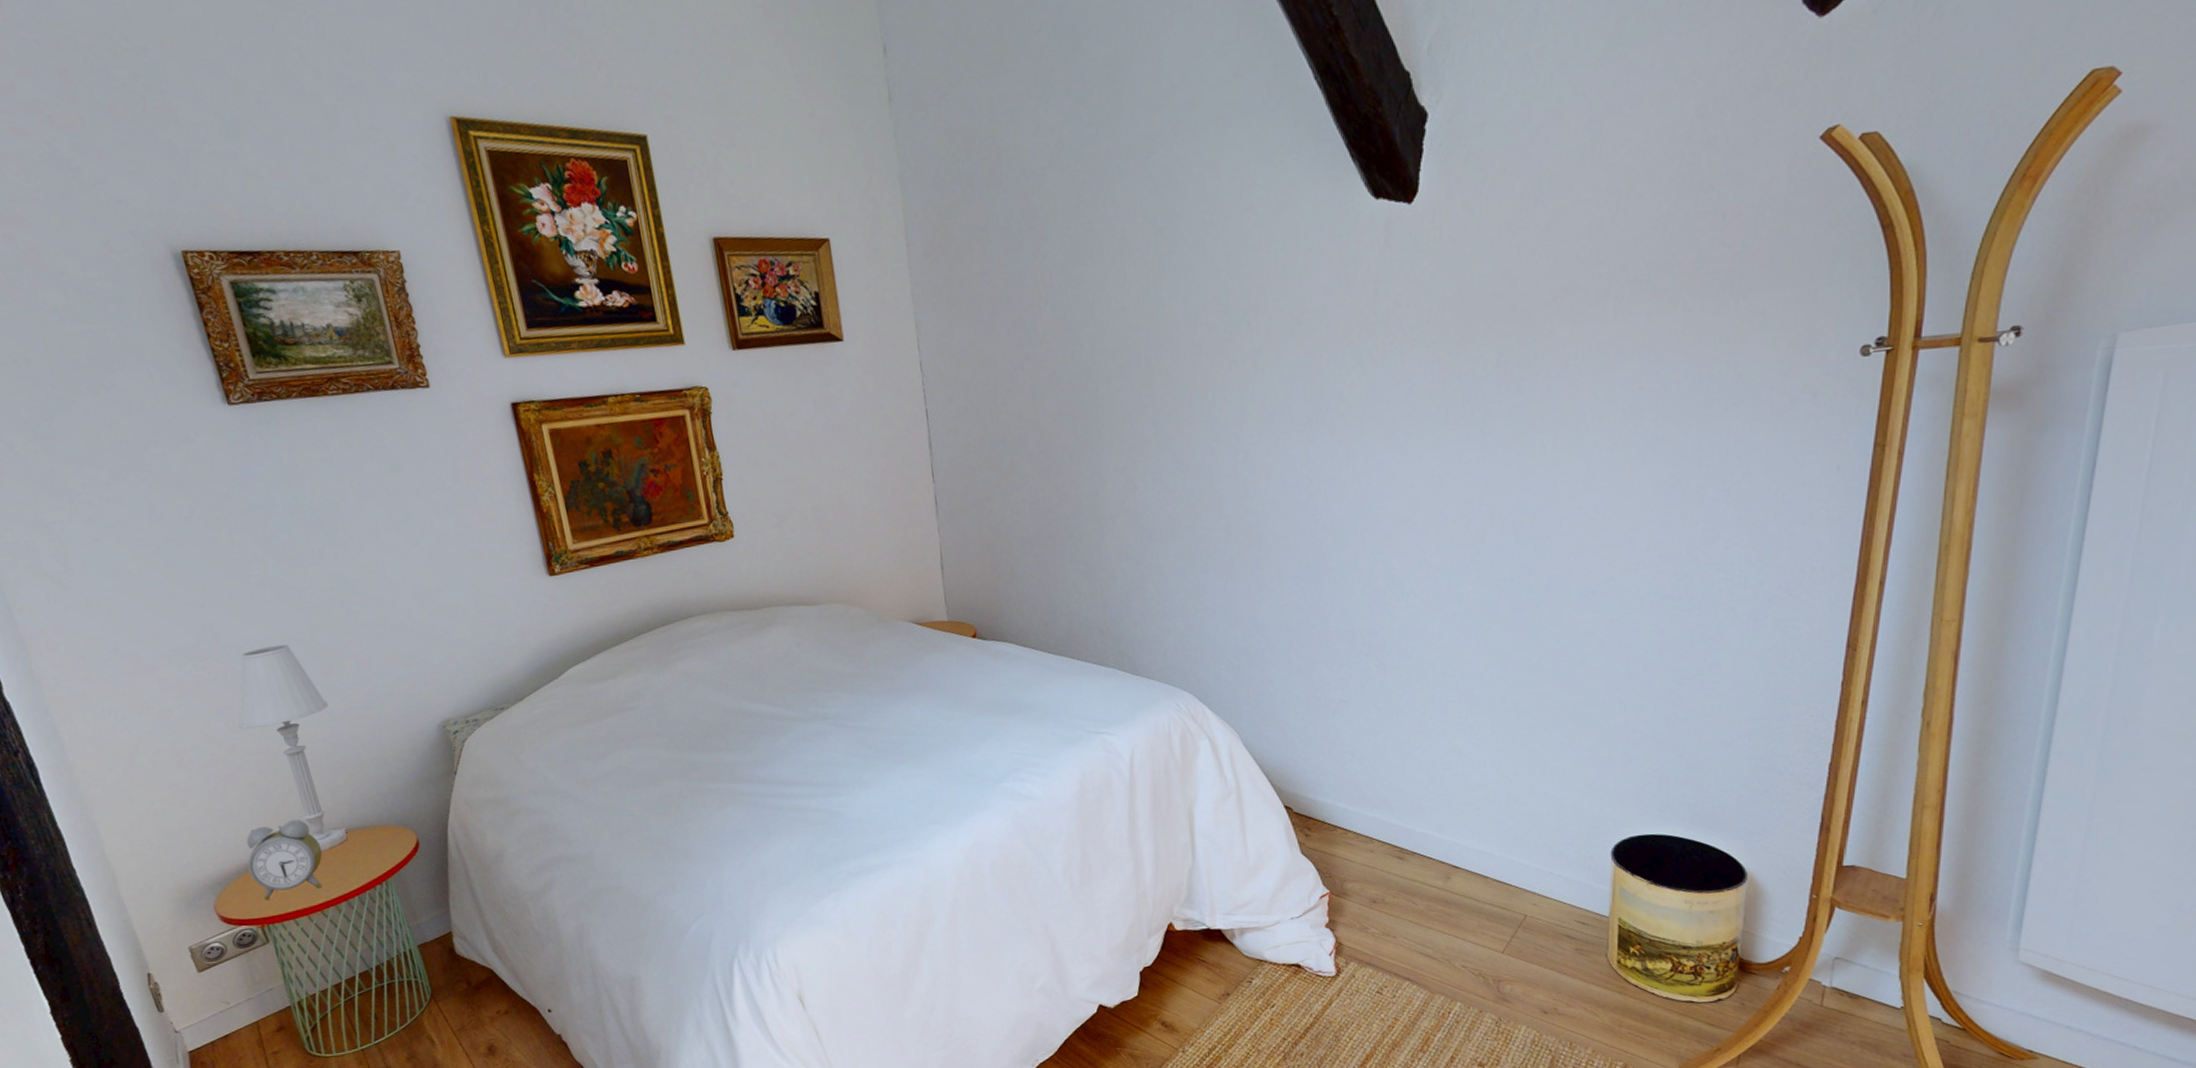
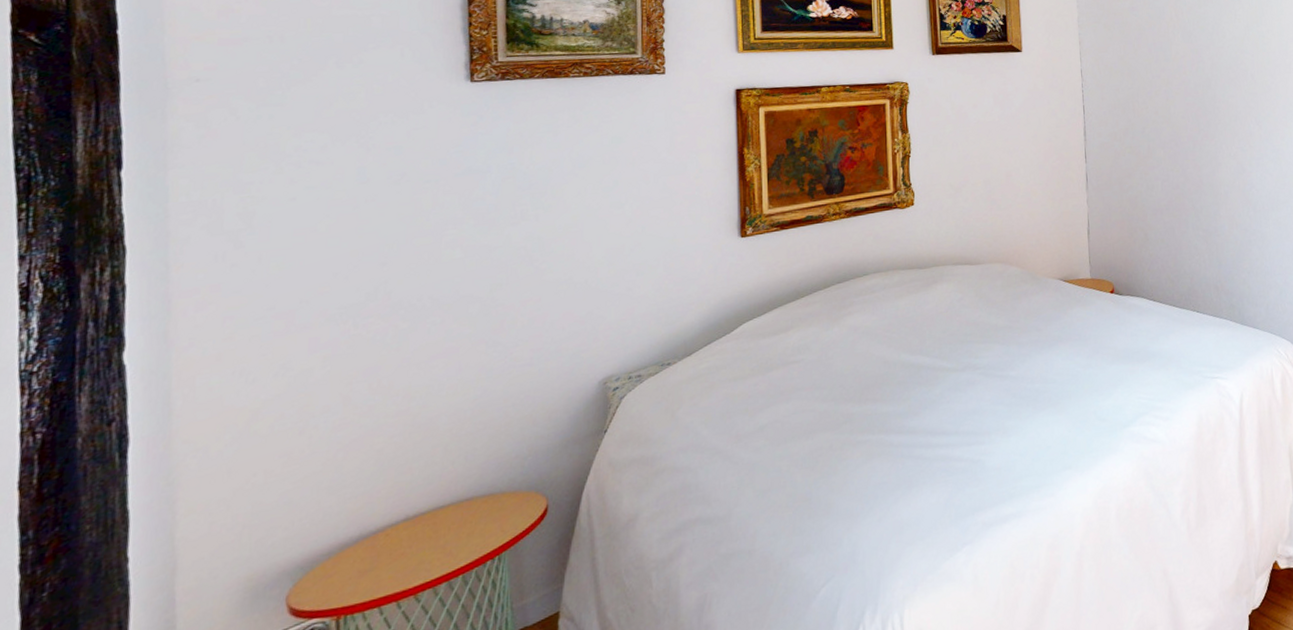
table lamp: present [238,644,348,853] -> none [383,301,489,525]
alarm clock: present [246,820,323,901] -> none [342,488,436,586]

